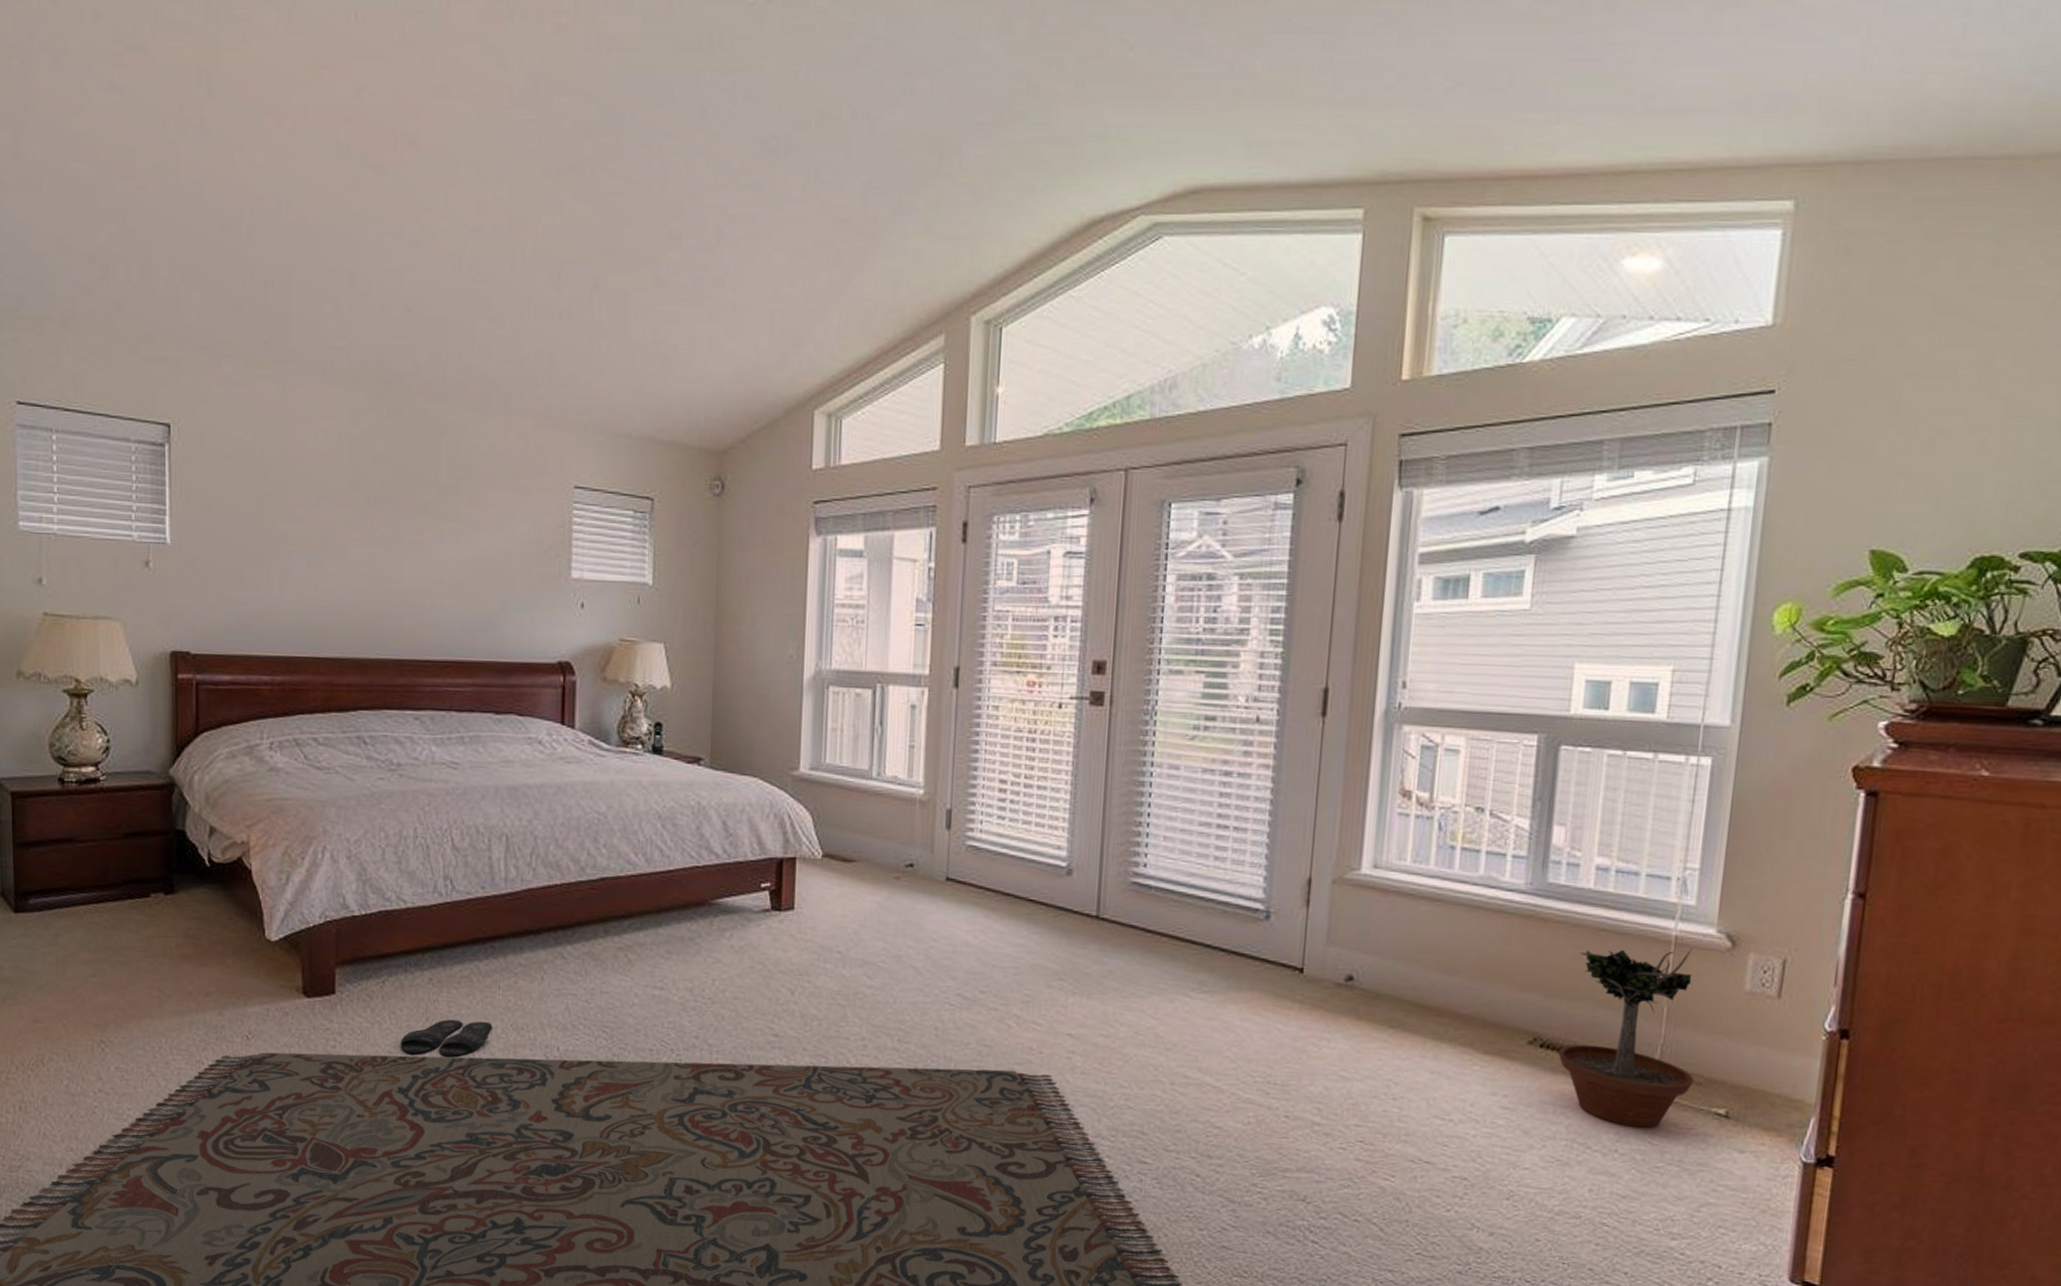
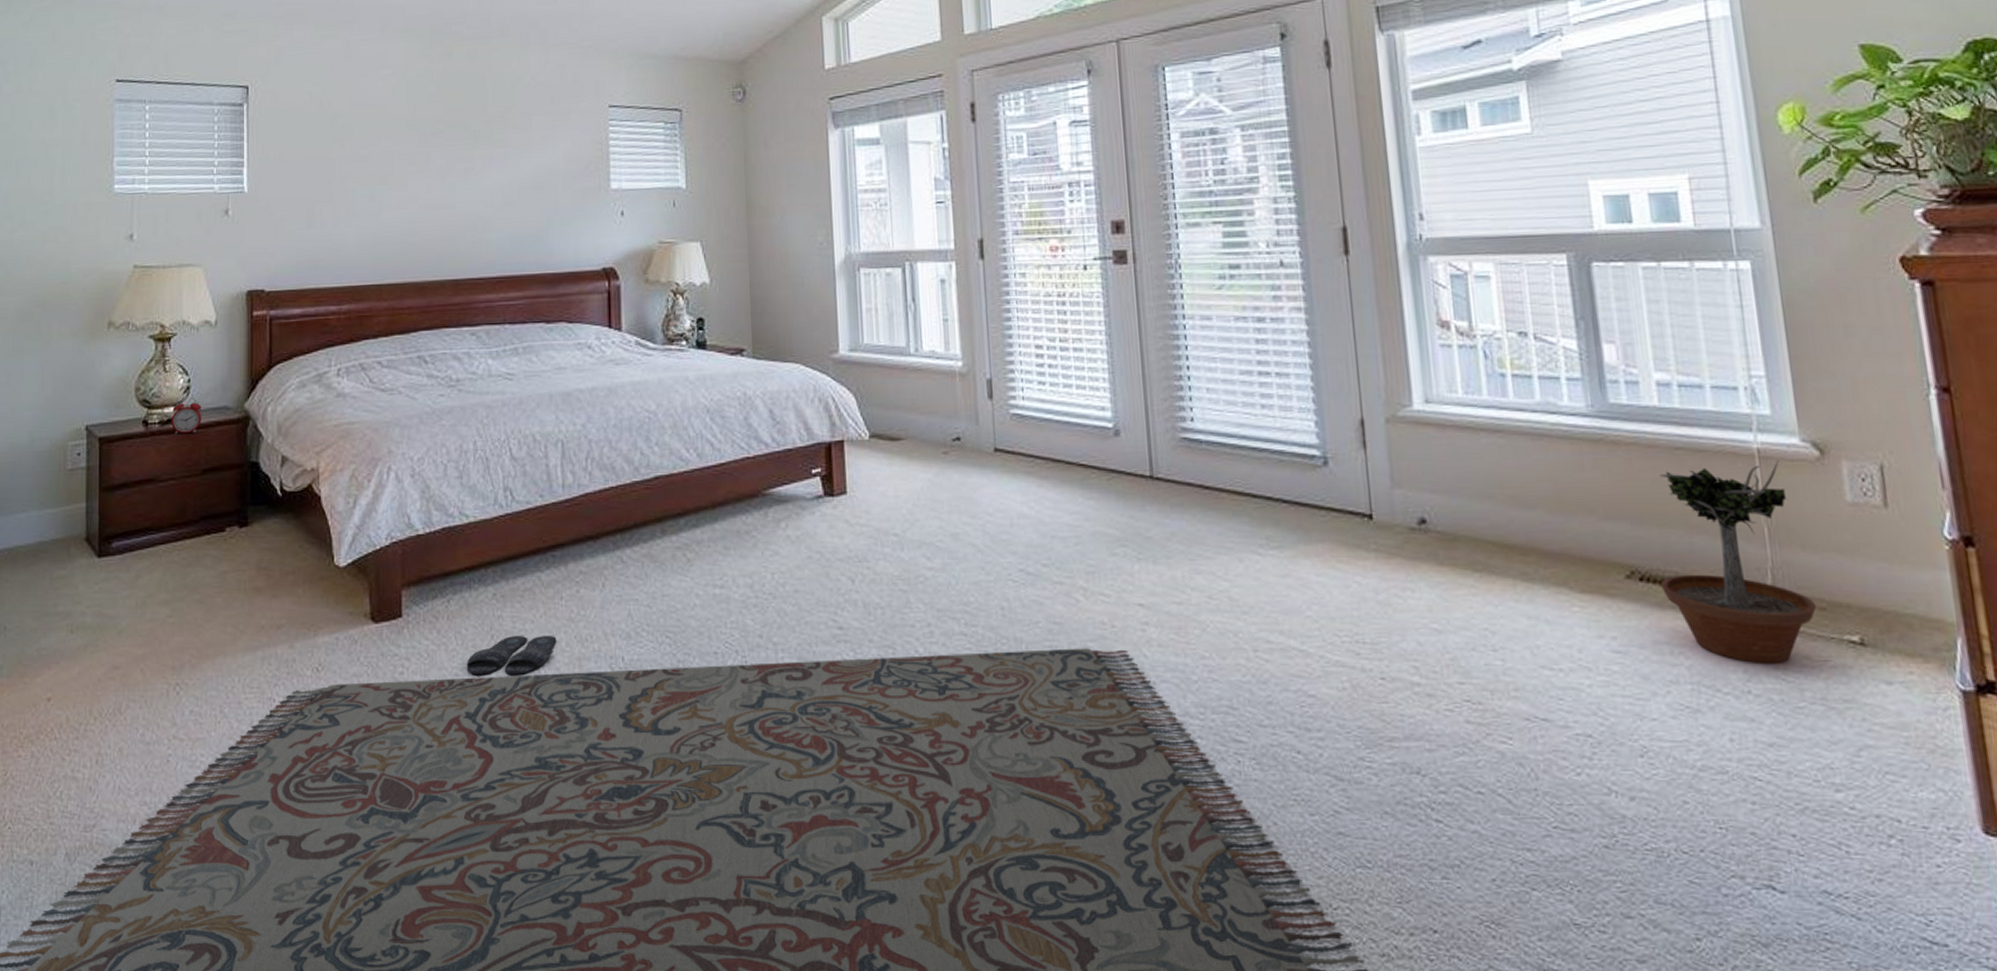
alarm clock: none [89,758,123,796] -> present [171,397,202,434]

